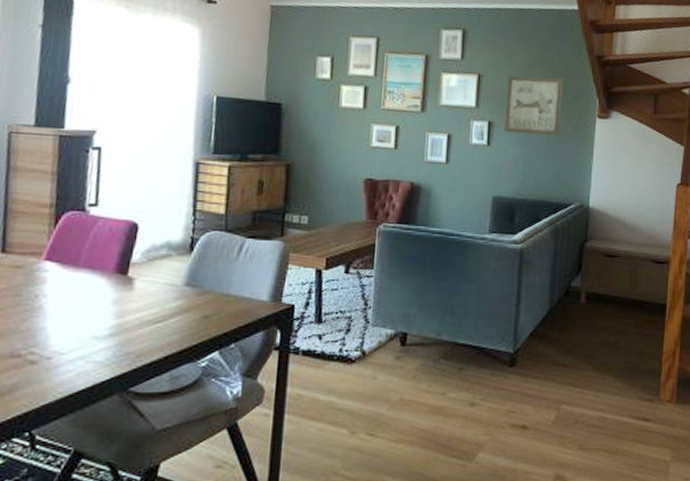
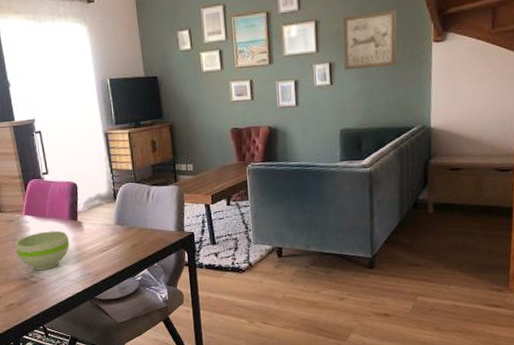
bowl: none [14,287,108,343] -> present [15,230,70,270]

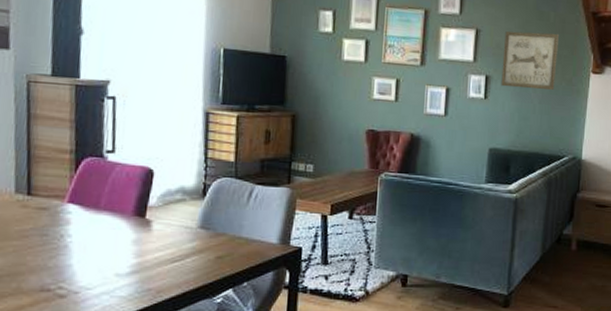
bowl: present [15,230,70,270] -> none [42,227,128,279]

